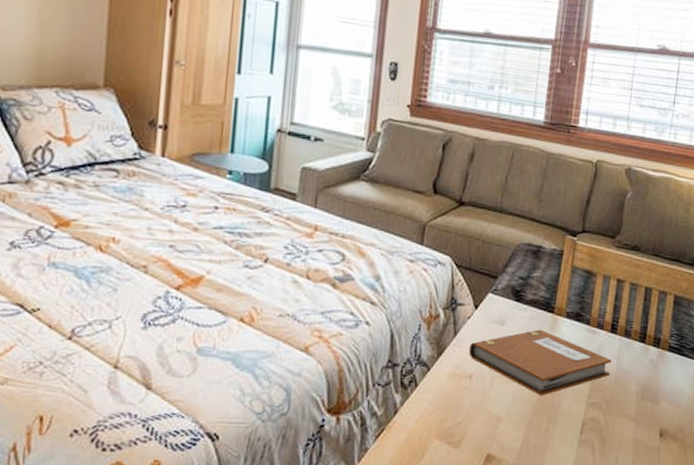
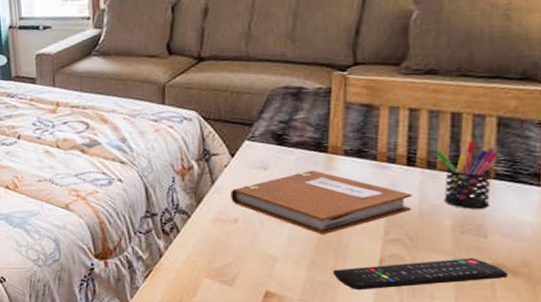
remote control: none [544,423,669,454] -> present [332,257,507,290]
pen holder: none [631,315,672,377] -> present [435,141,498,209]

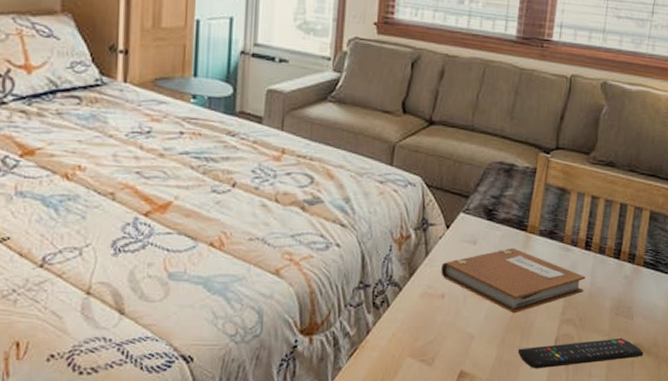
pen holder: present [435,141,498,209] -> none [606,231,647,293]

